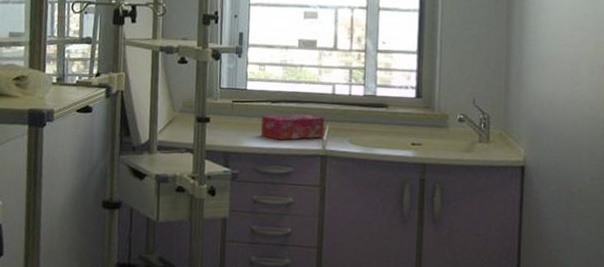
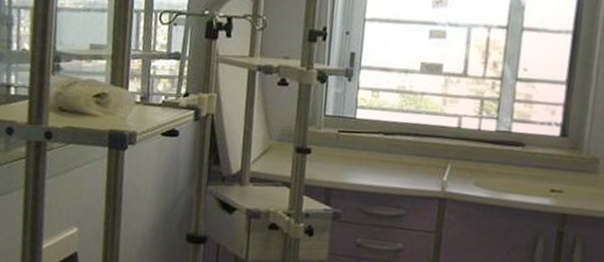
tissue box: present [260,113,325,140] -> none [369,148,447,178]

